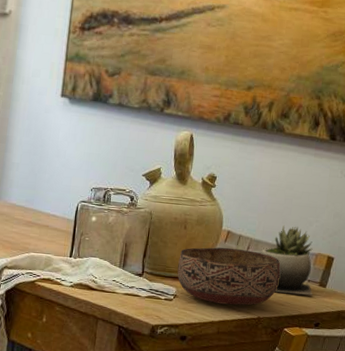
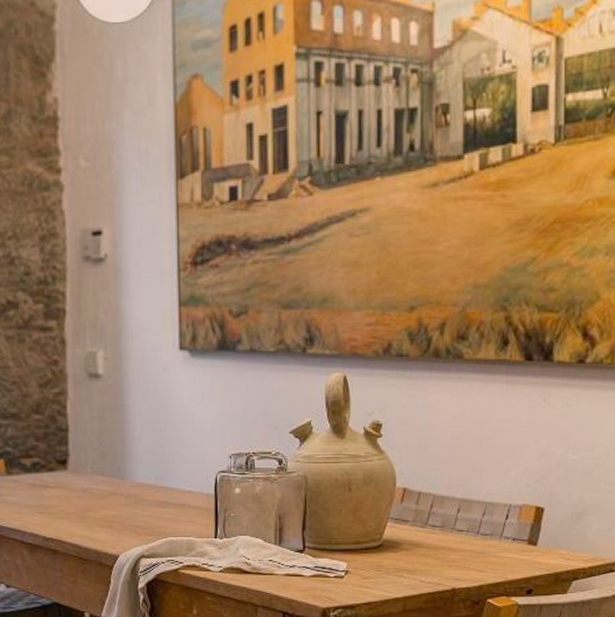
bowl: present [177,247,281,306] -> none [346,508,475,577]
succulent plant: present [260,225,313,295] -> none [447,474,520,556]

